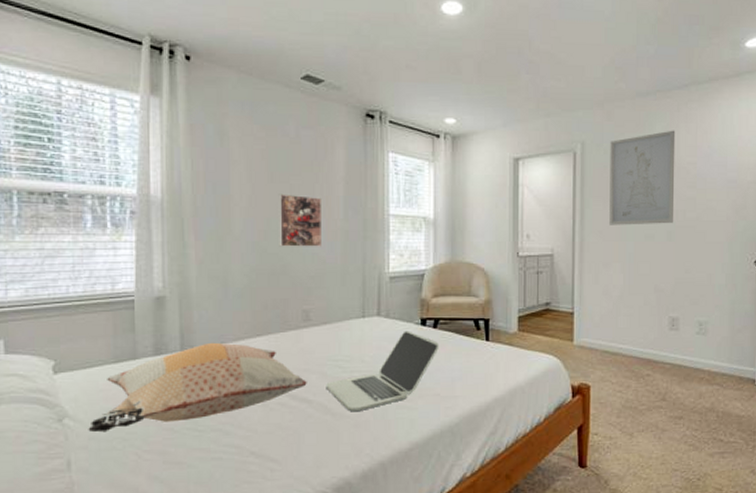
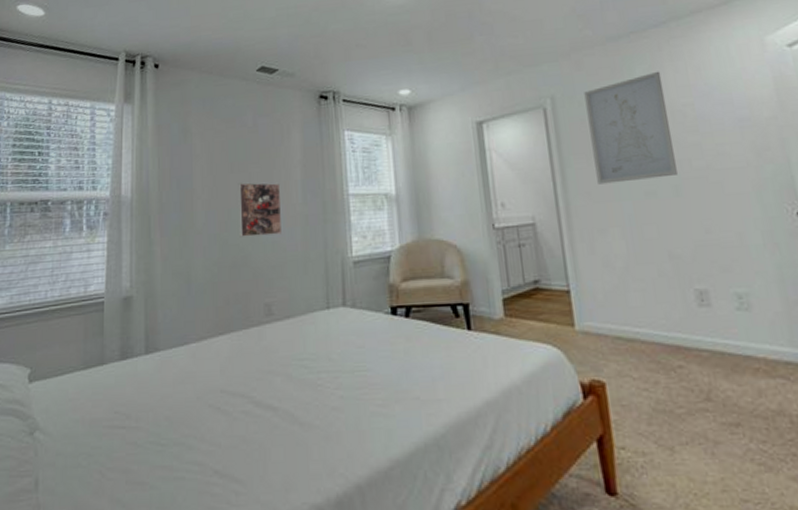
decorative pillow: present [88,342,307,433] -> none [56,343,272,448]
laptop: present [326,331,439,412] -> none [291,321,414,421]

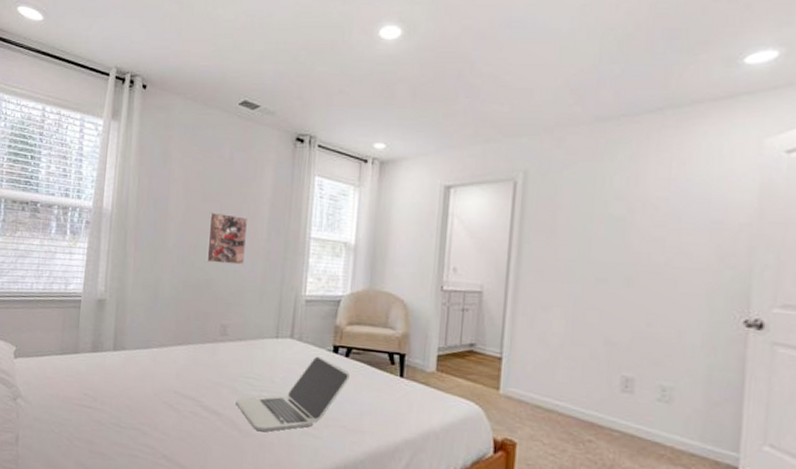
laptop: none [291,321,414,421] -> present [235,356,350,432]
wall art: present [584,71,677,185] -> none [552,159,643,268]

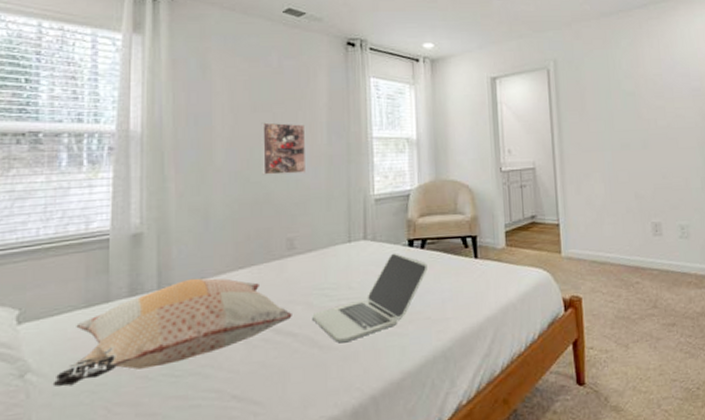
decorative pillow: none [34,346,219,416] -> present [52,278,292,388]

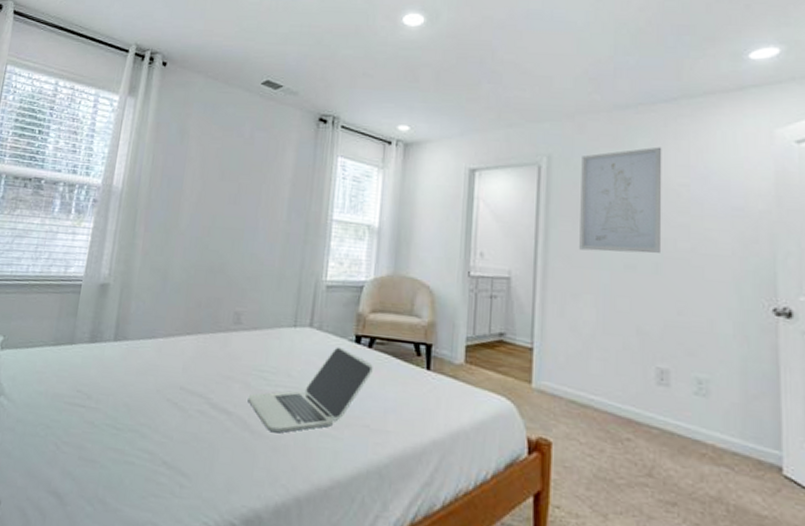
decorative pillow: present [52,278,292,388] -> none [18,335,229,417]
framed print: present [261,122,305,175] -> none [220,191,266,248]
wall art: none [580,45,646,137] -> present [579,146,662,254]

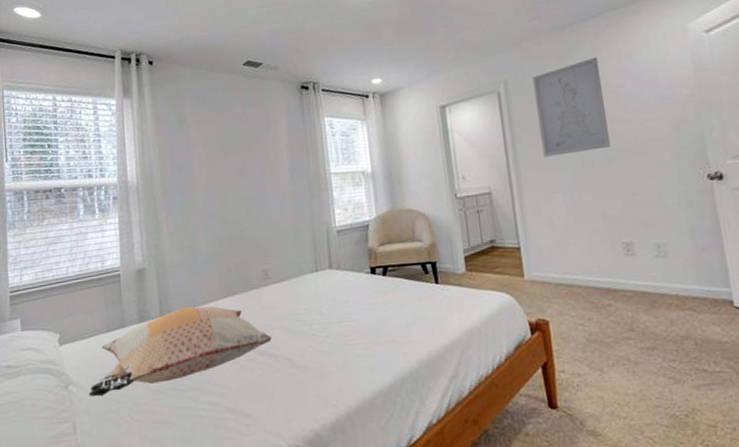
decorative pillow: none [18,335,229,417] -> present [88,306,272,397]
laptop: present [248,347,373,433] -> none [289,280,391,364]

